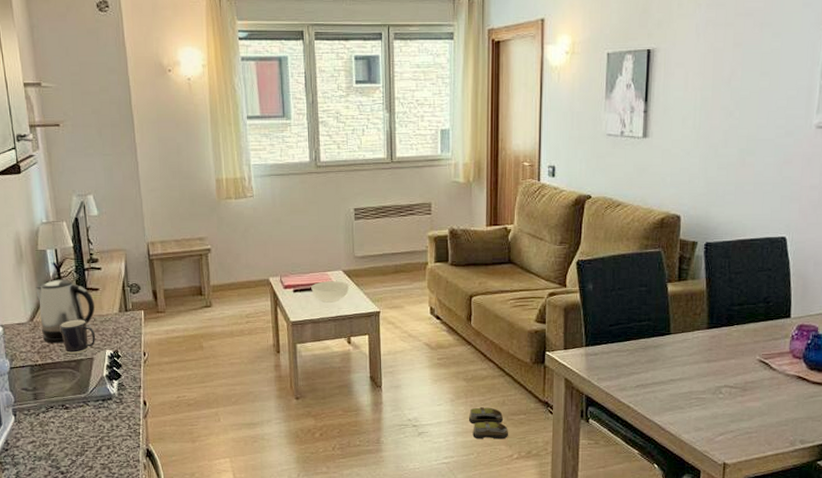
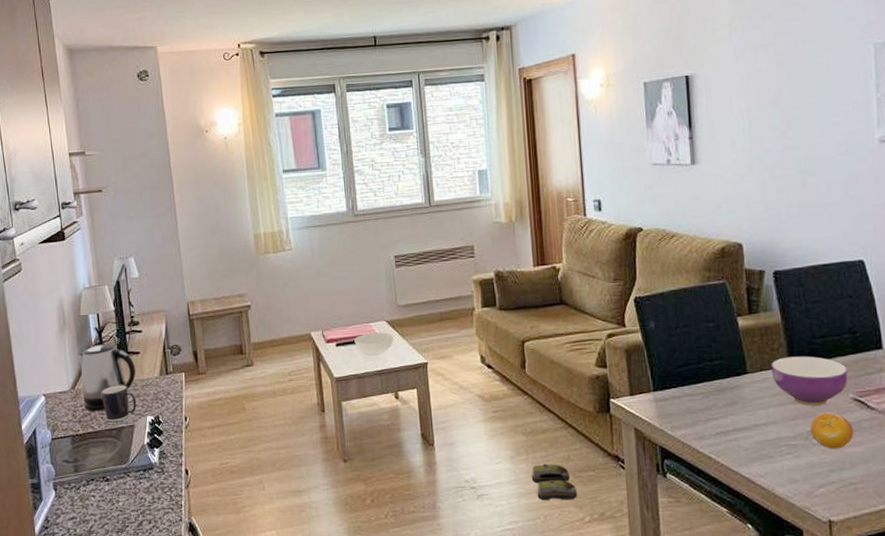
bowl: none [692,321,759,365] -> present [771,356,849,406]
fruit: none [718,371,756,403] -> present [810,412,854,449]

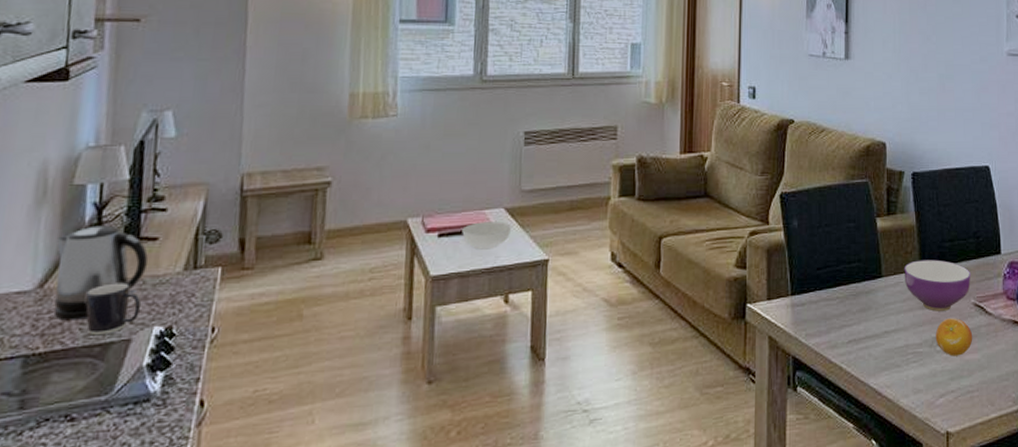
slippers: present [532,464,577,500] -> none [655,379,702,423]

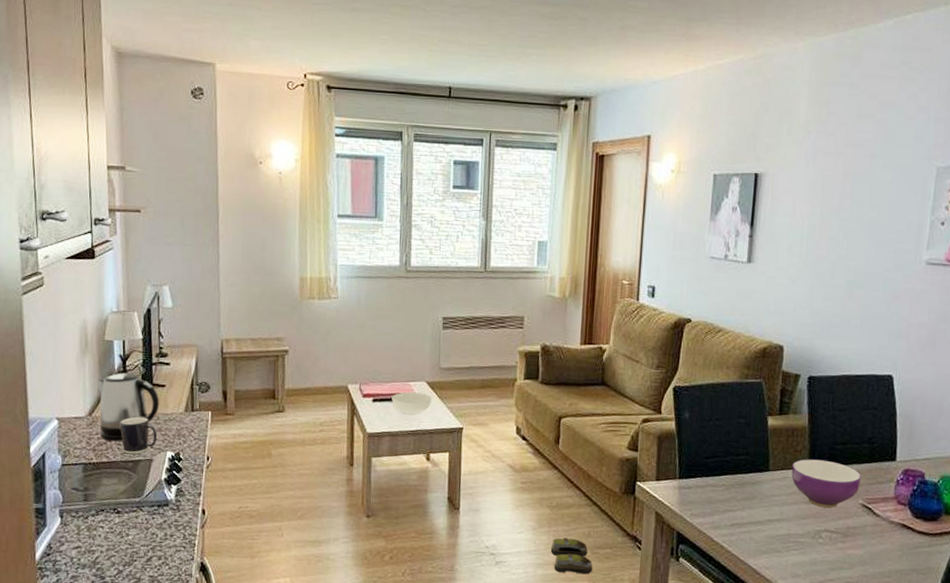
slippers: none [655,379,702,423] -> present [551,538,592,574]
fruit: present [935,318,973,356] -> none [818,515,858,550]

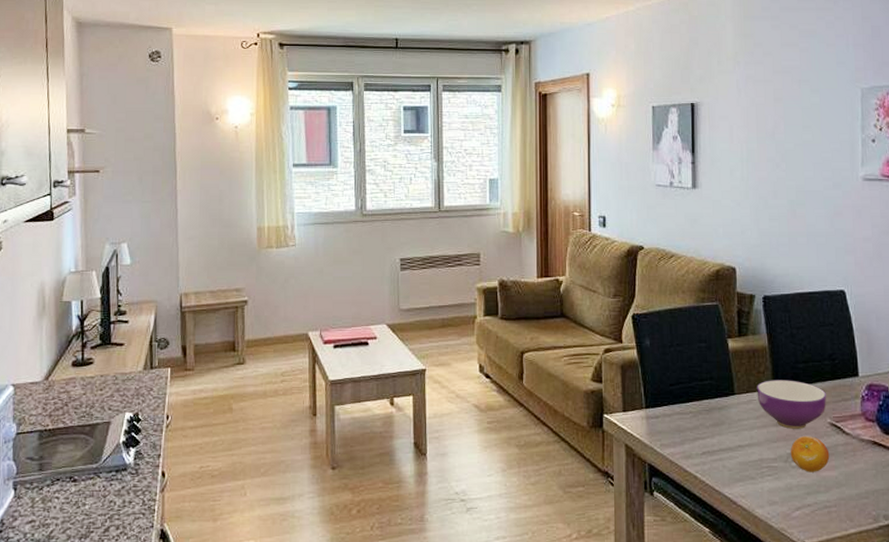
kettle: present [98,372,160,441] -> none [55,333,118,404]
mug: present [119,416,158,455] -> none [77,378,116,418]
bowl: present [391,392,433,415] -> none [353,336,394,359]
slippers: present [551,538,592,574] -> none [523,478,566,516]
fruit: none [818,515,858,550] -> present [790,436,830,472]

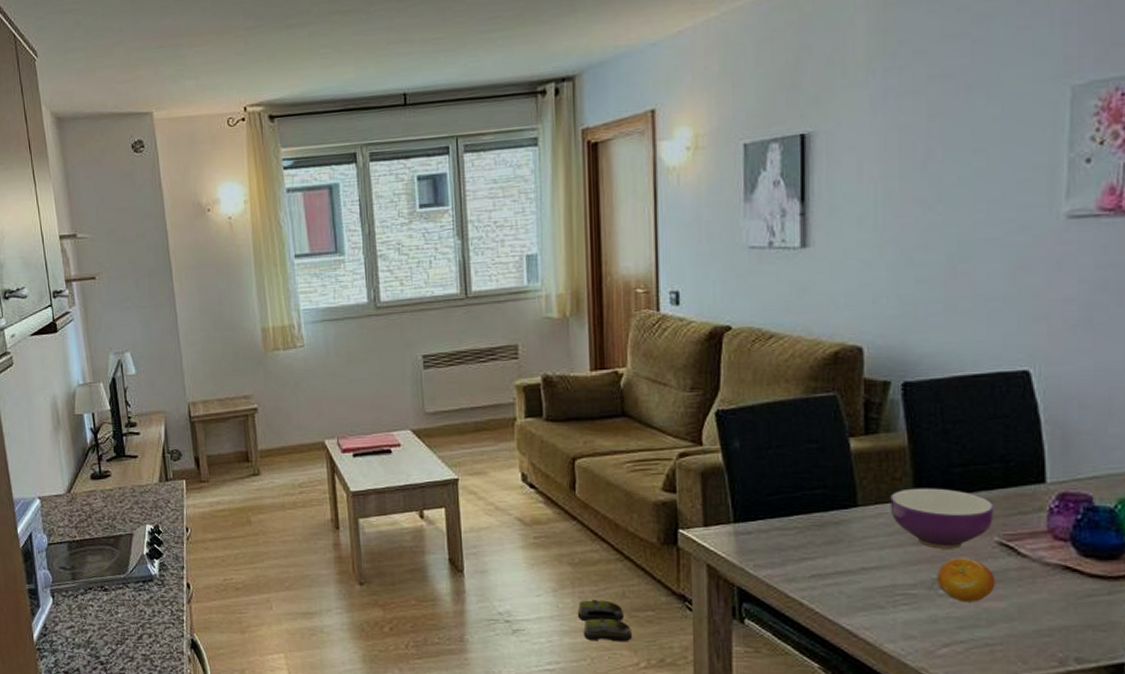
slippers: none [523,478,566,516] -> present [578,600,632,642]

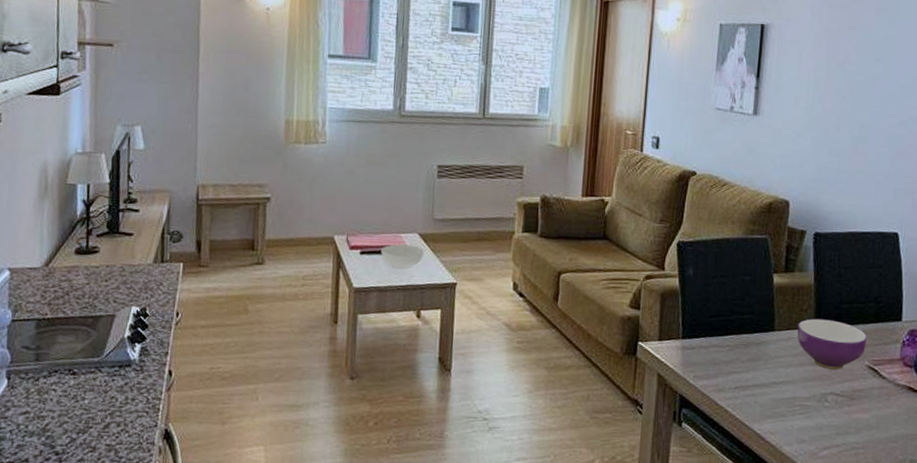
bowl: none [374,443,420,469] -> present [381,244,425,269]
slippers: present [578,600,632,642] -> none [548,401,591,441]
fruit: present [936,558,996,602] -> none [824,377,864,414]

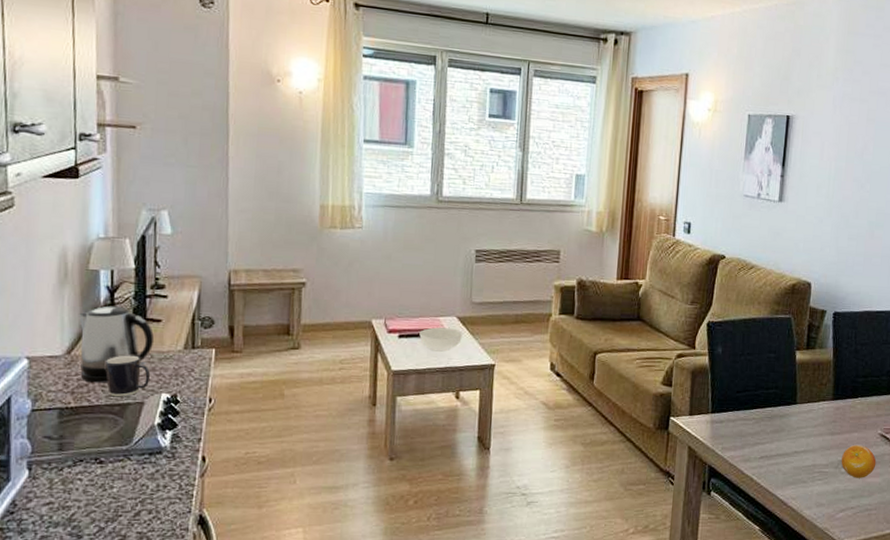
kettle: none [57,219,126,294] -> present [79,306,155,382]
mug: none [79,267,122,310] -> present [104,355,151,397]
bowl: present [797,318,868,370] -> none [817,392,881,438]
fruit: none [824,377,864,414] -> present [841,445,876,478]

